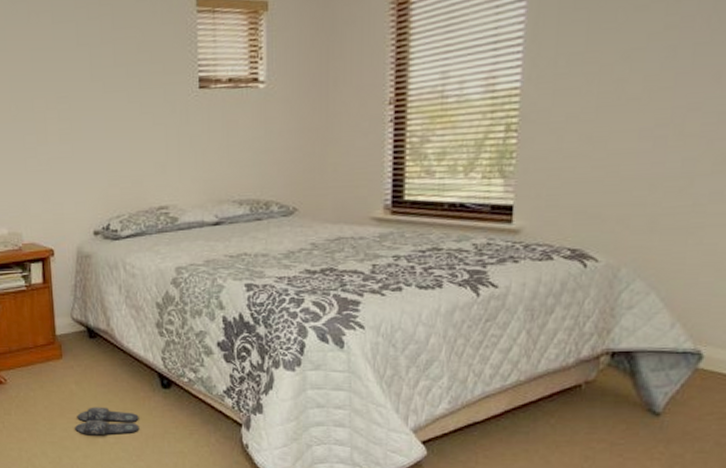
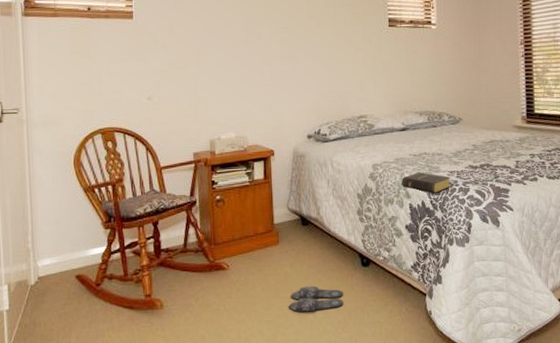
book: none [213,278,278,304] -> present [401,172,450,193]

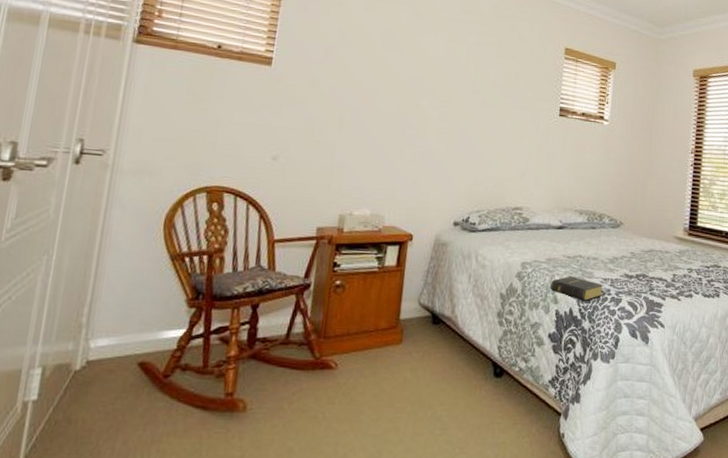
slippers: present [289,285,344,313] -> none [402,395,468,427]

